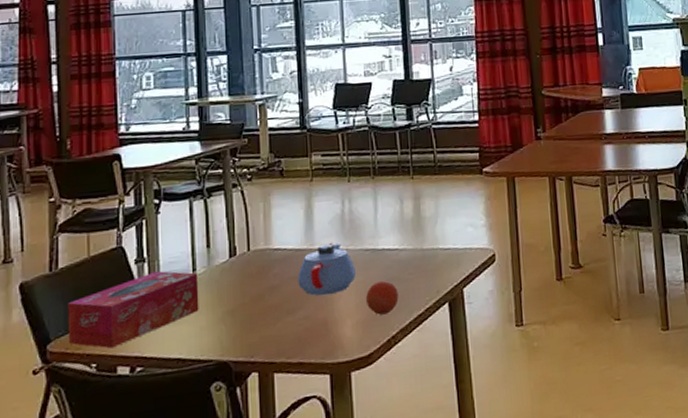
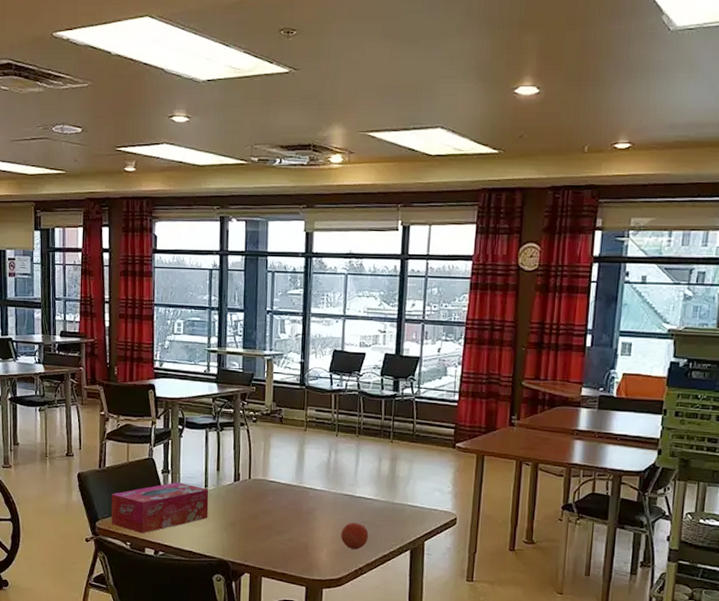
teapot: present [298,242,356,296] -> none [287,483,335,526]

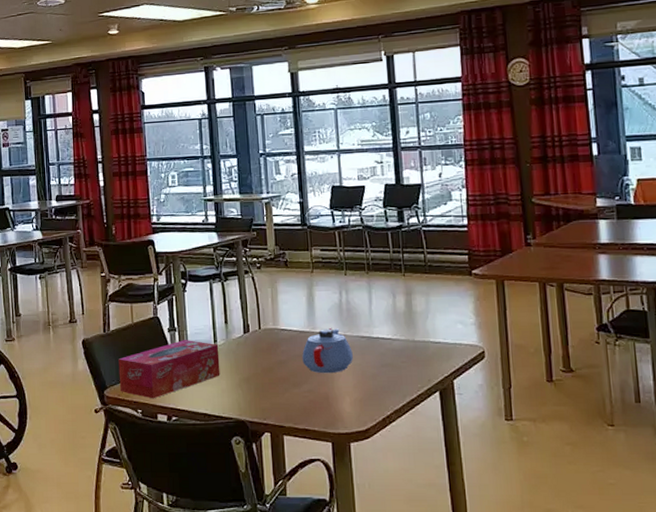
teapot: none [287,483,335,526] -> present [302,327,353,374]
fruit: present [340,522,369,550] -> none [362,365,393,396]

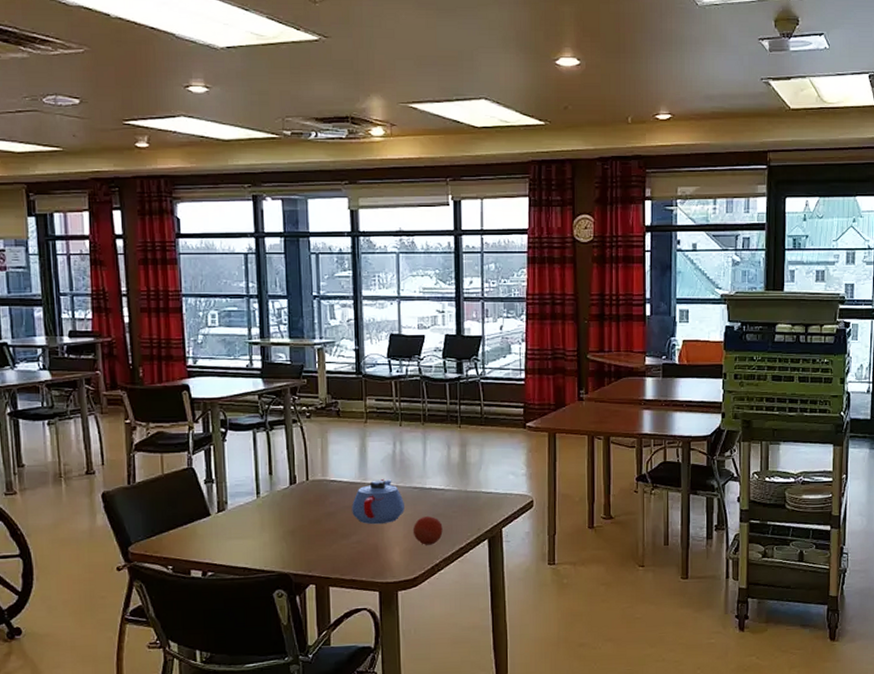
tissue box: present [118,340,220,399] -> none [145,492,263,554]
fruit: none [362,365,393,396] -> present [412,515,443,545]

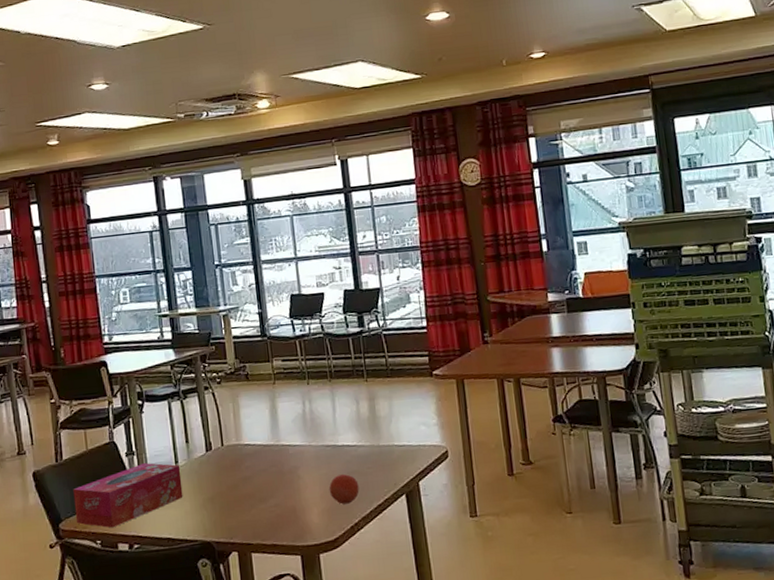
tissue box: none [145,492,263,554] -> present [73,463,183,528]
teapot: present [352,478,404,525] -> none [267,438,319,487]

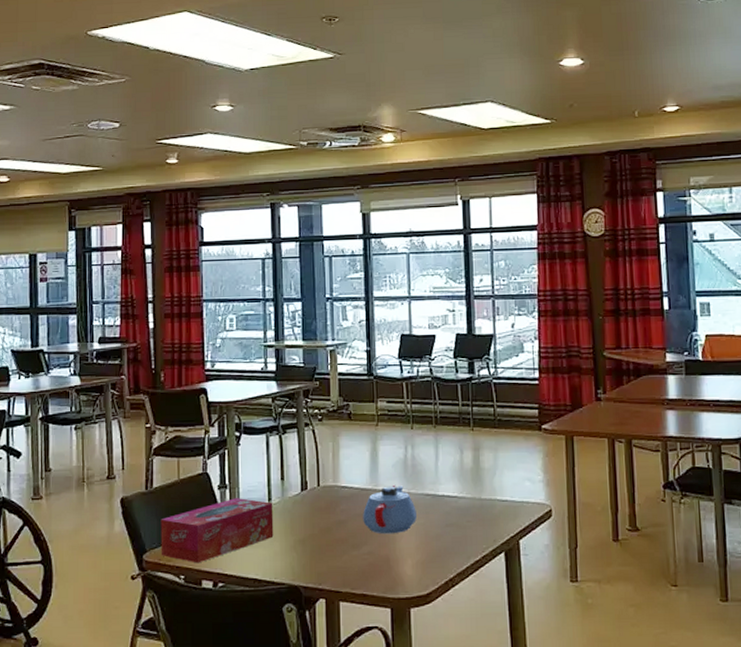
teapot: none [267,438,319,487] -> present [363,484,417,534]
fruit: present [329,473,360,505] -> none [425,525,457,558]

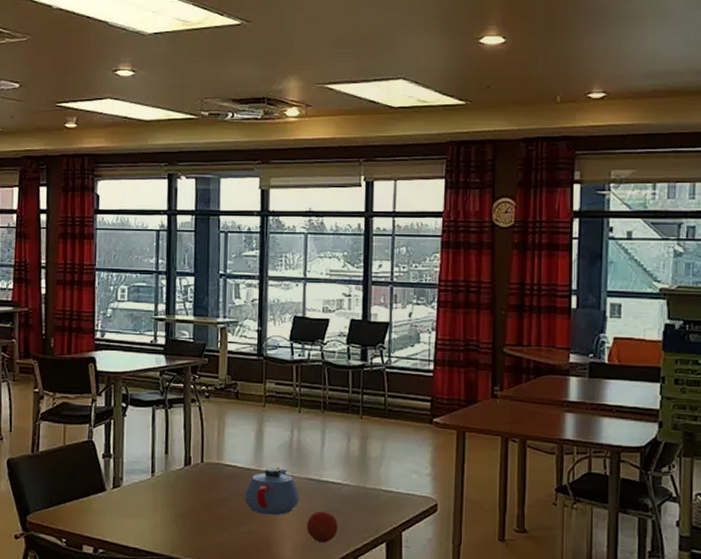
tissue box: present [161,498,274,563] -> none [44,468,156,529]
fruit: none [425,525,457,558] -> present [306,510,338,543]

